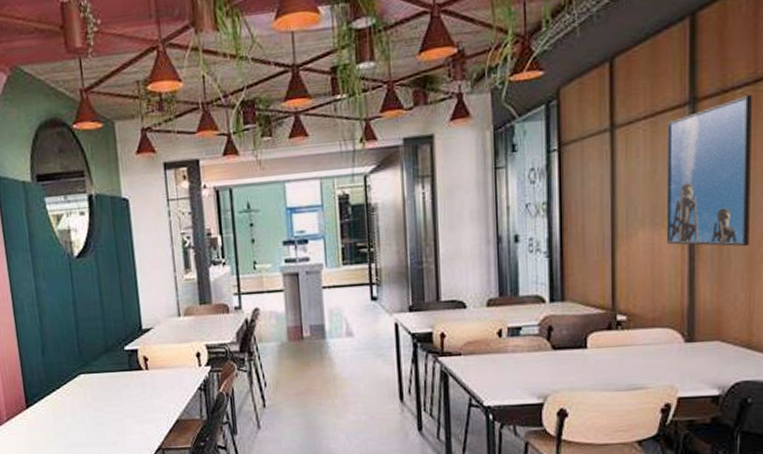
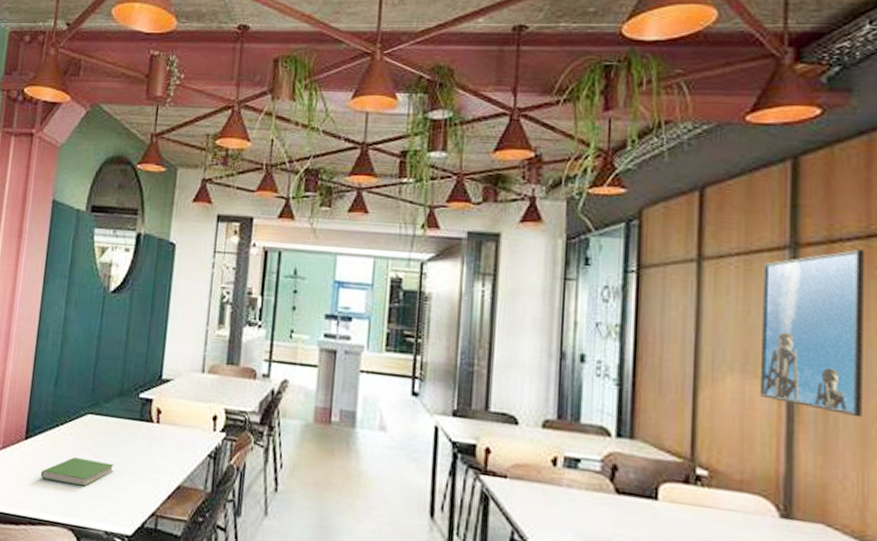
hardcover book: none [48,413,116,440] -> present [40,457,114,487]

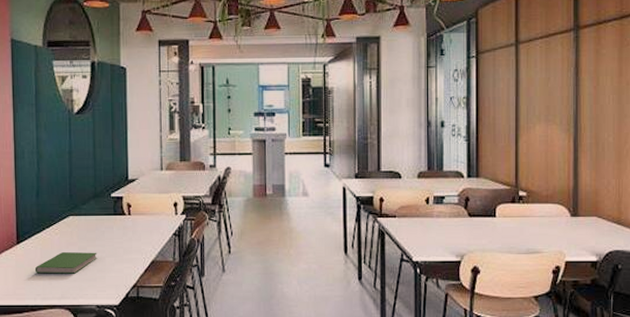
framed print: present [759,248,864,418] -> none [557,27,619,143]

